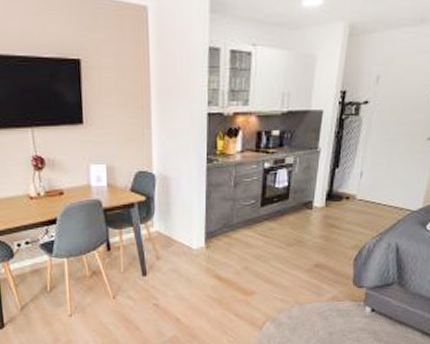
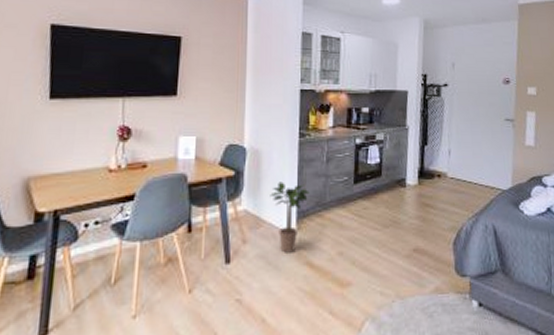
potted plant: none [180,206,217,268] -> present [270,182,309,253]

